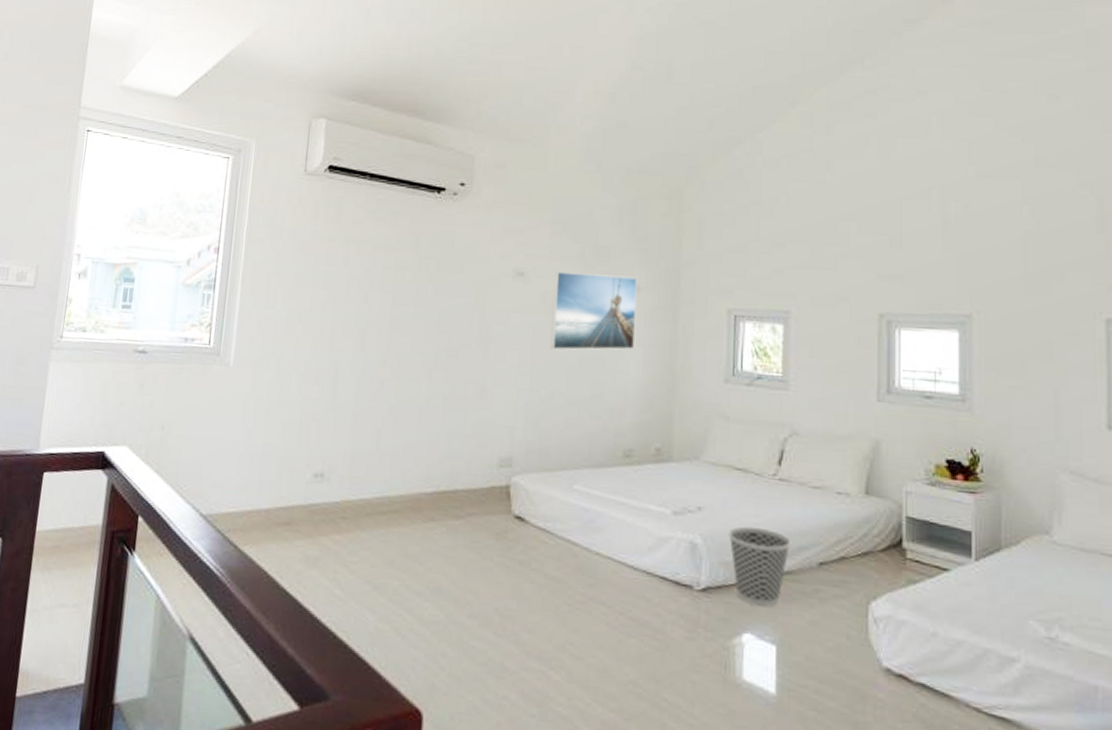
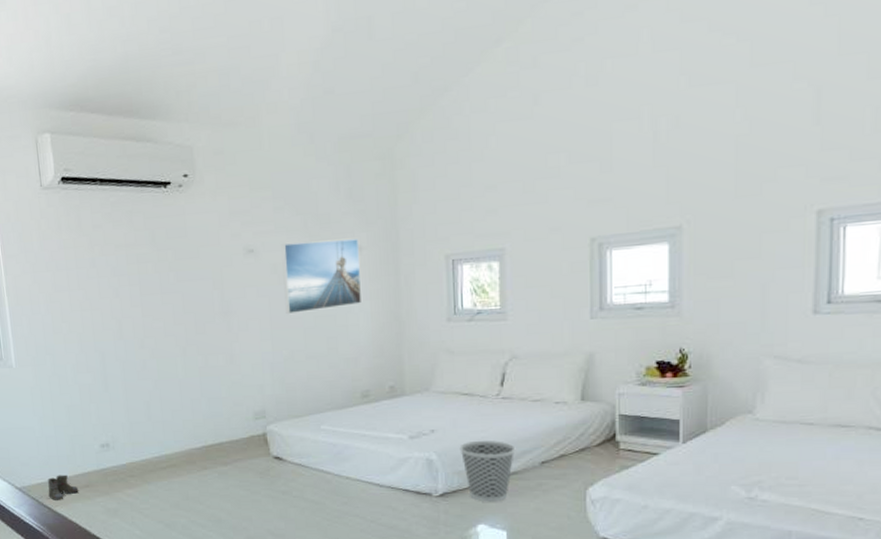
boots: none [236,505,277,538] -> present [48,474,79,500]

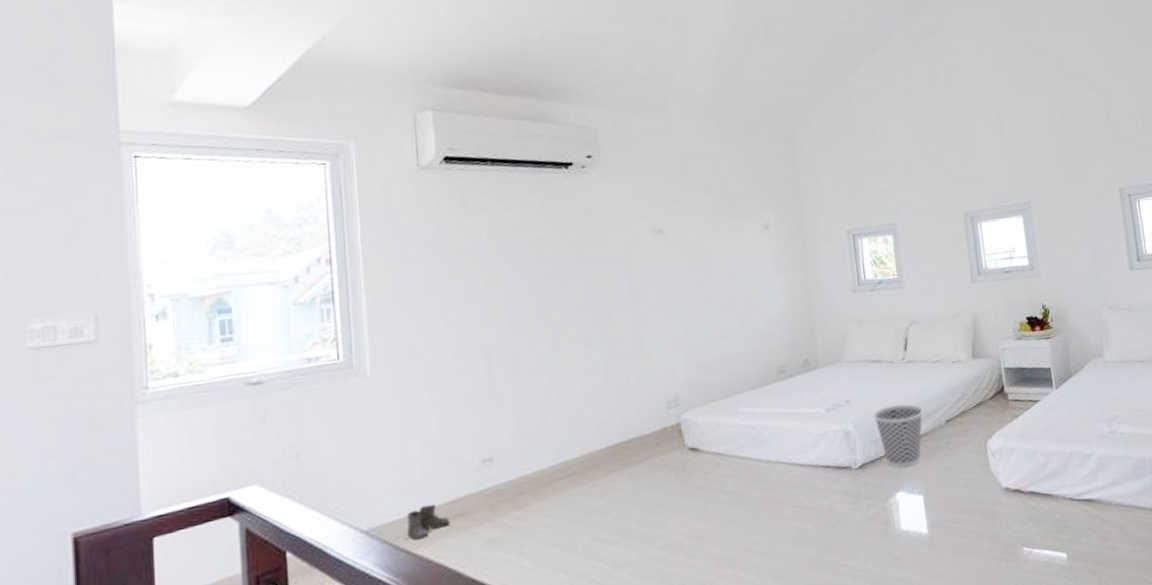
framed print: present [281,238,361,315] -> none [691,217,772,294]

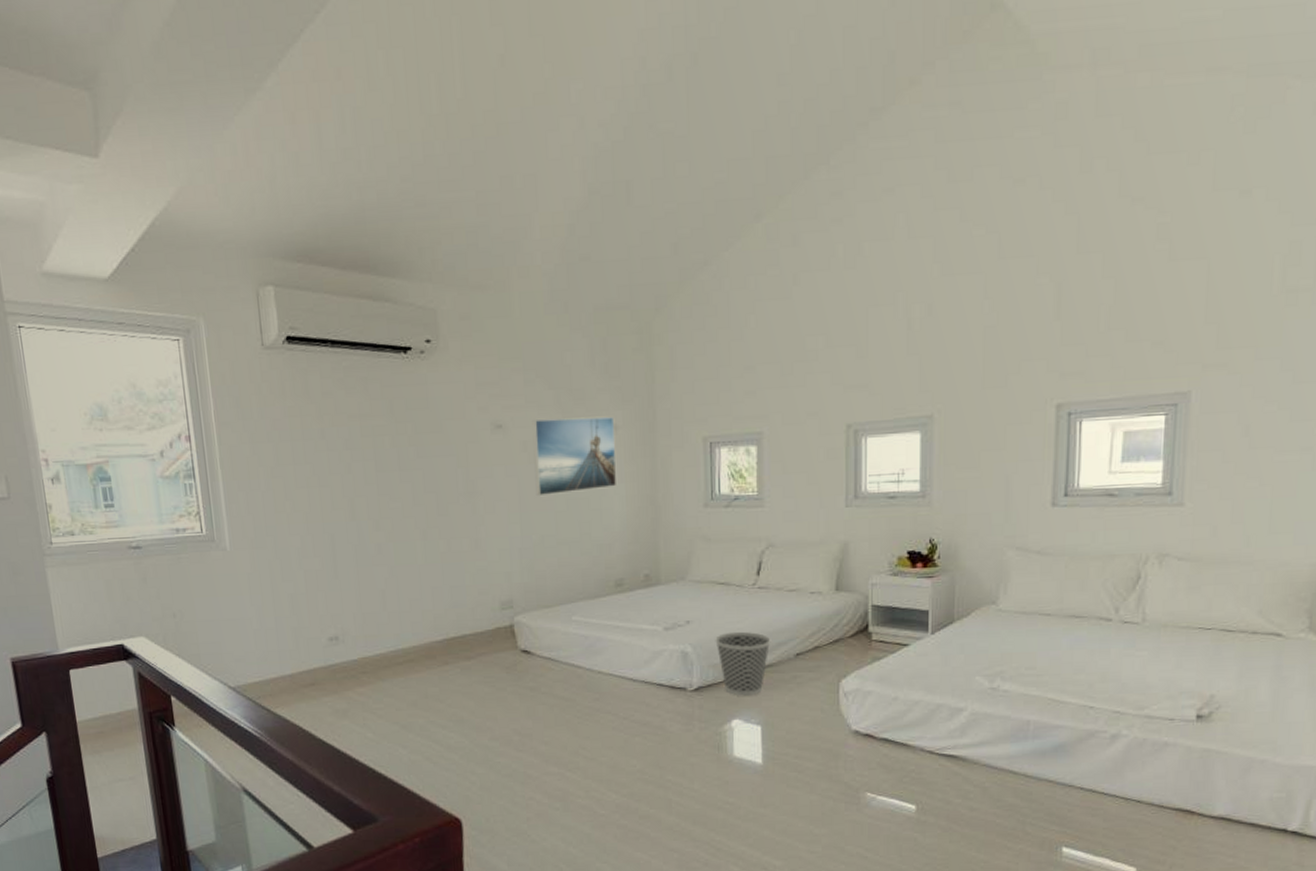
boots: present [406,503,450,541] -> none [266,672,303,701]
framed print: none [691,217,772,294] -> present [532,416,616,497]

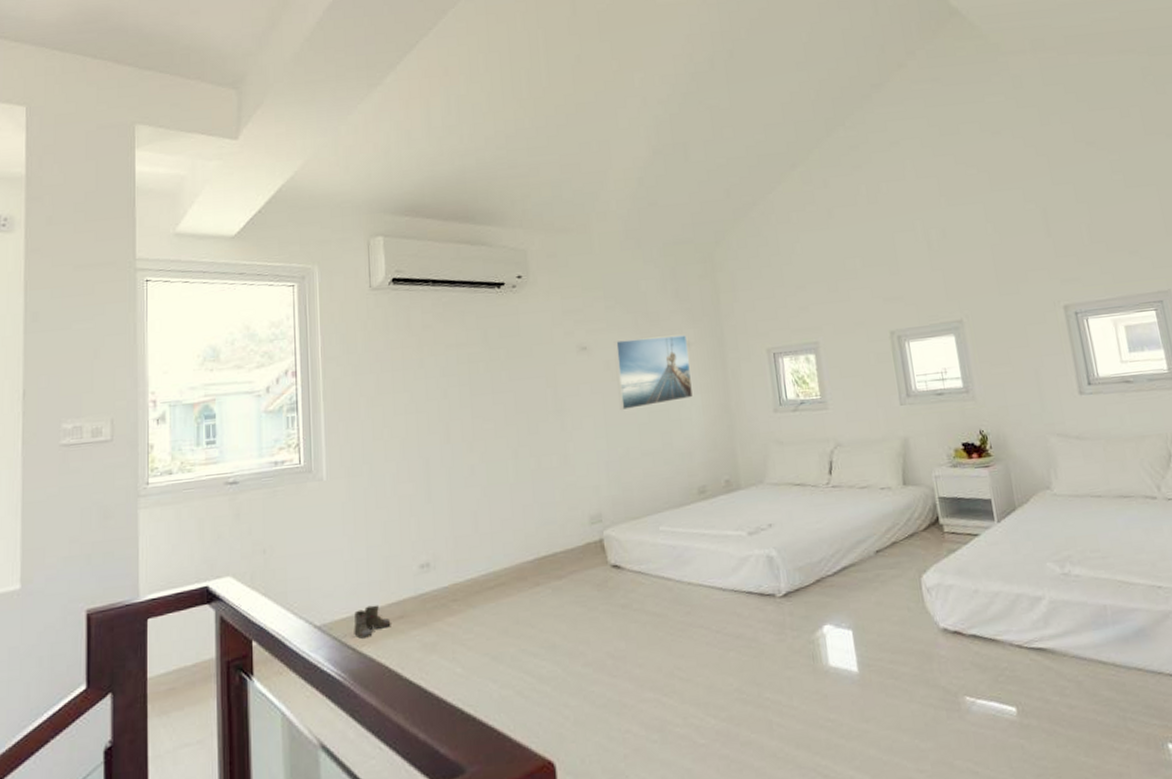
boots: none [266,672,303,701] -> present [353,604,391,639]
wastebasket: present [715,631,771,696] -> none [797,531,851,599]

